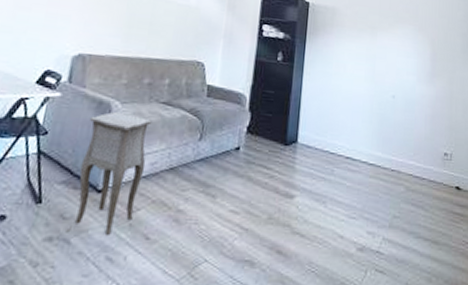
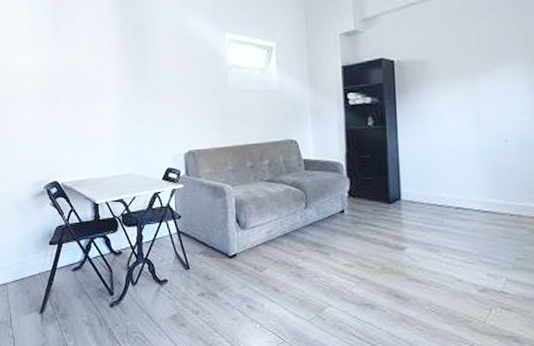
side table: present [65,111,152,235] -> none [209,193,263,289]

